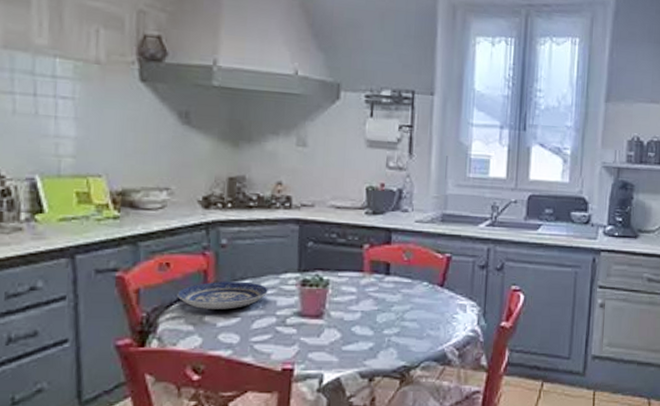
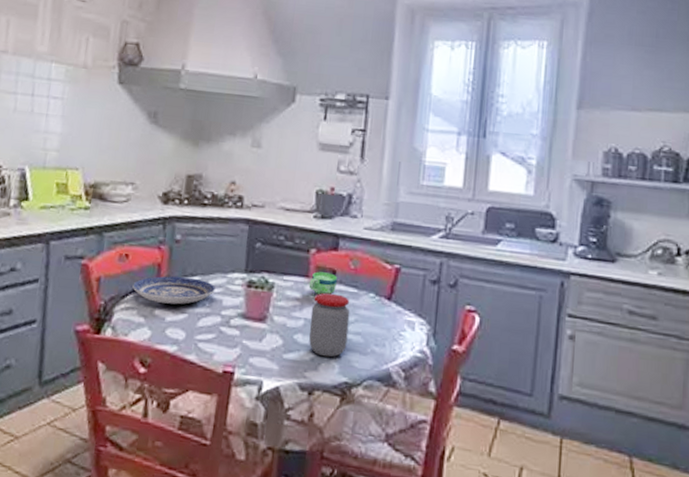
cup: none [364,265,392,288] -> present [308,271,338,296]
jar: none [366,285,406,345] -> present [309,293,350,358]

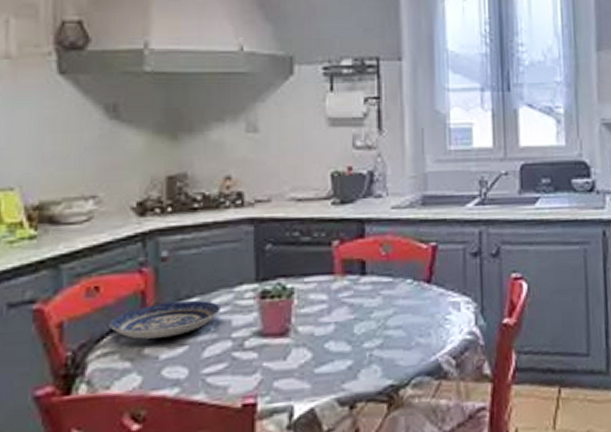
cup: present [308,271,338,296] -> none [335,264,369,293]
jar: present [309,293,350,358] -> none [342,287,388,362]

